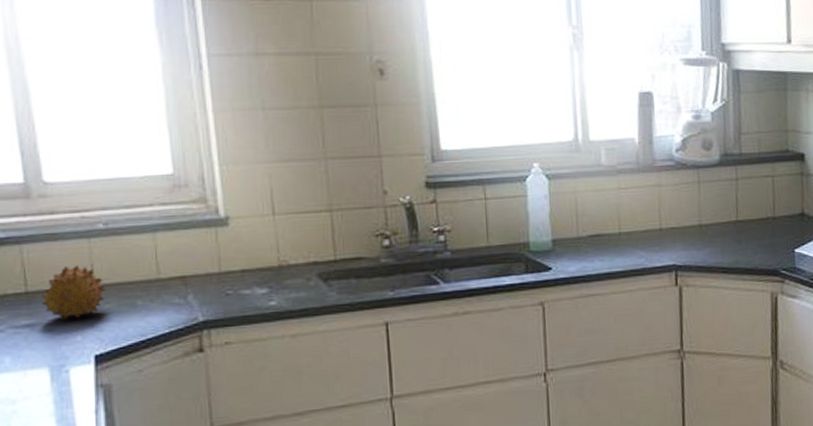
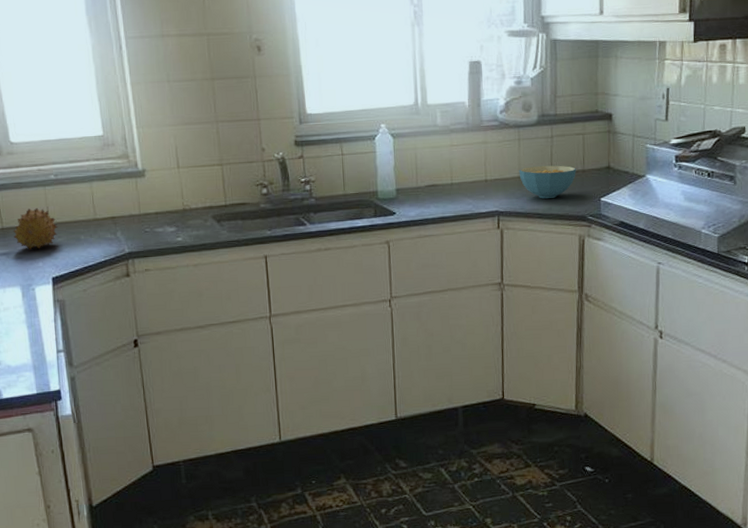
cereal bowl: none [699,211,766,250] -> present [519,165,576,199]

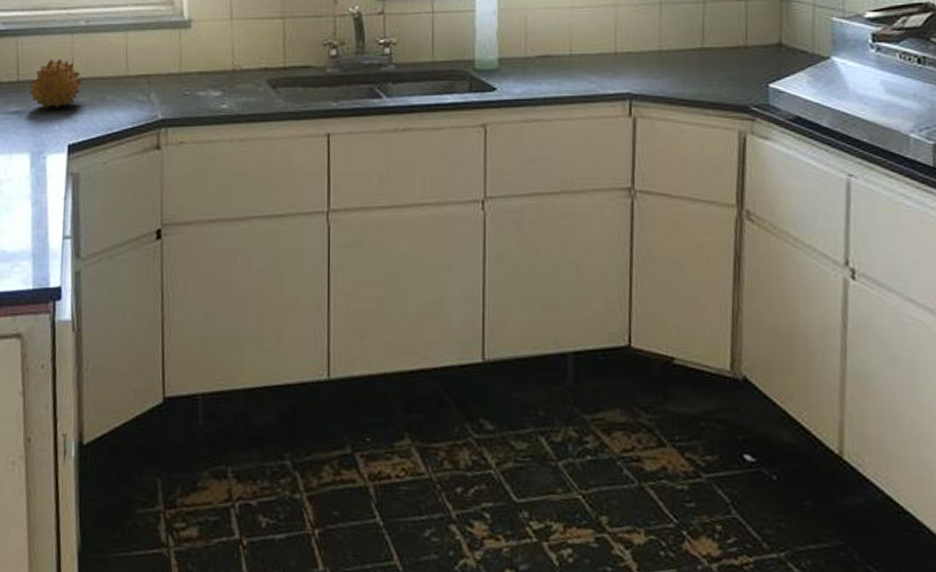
cereal bowl: present [519,165,576,199] -> none [659,38,736,80]

